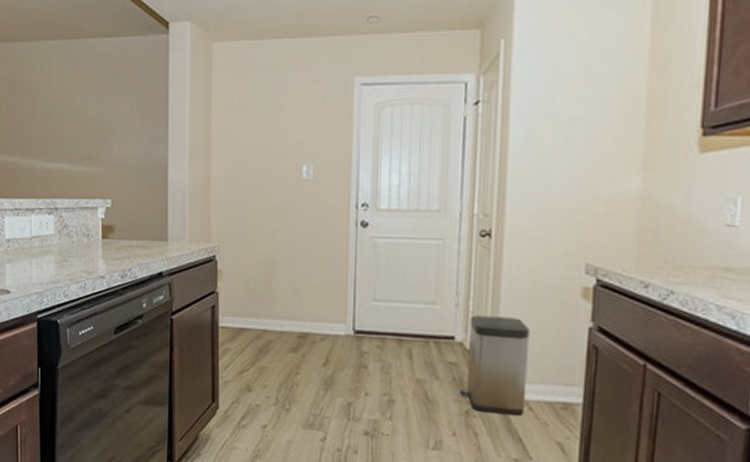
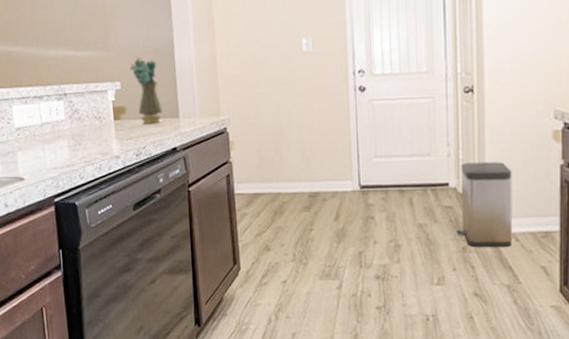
vase: none [122,174,151,245] -> present [130,57,163,123]

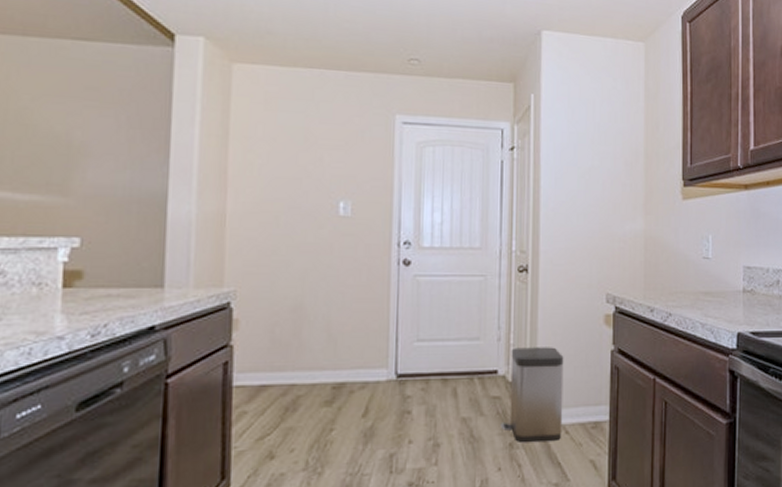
vase: present [130,57,163,123] -> none [98,207,141,293]

